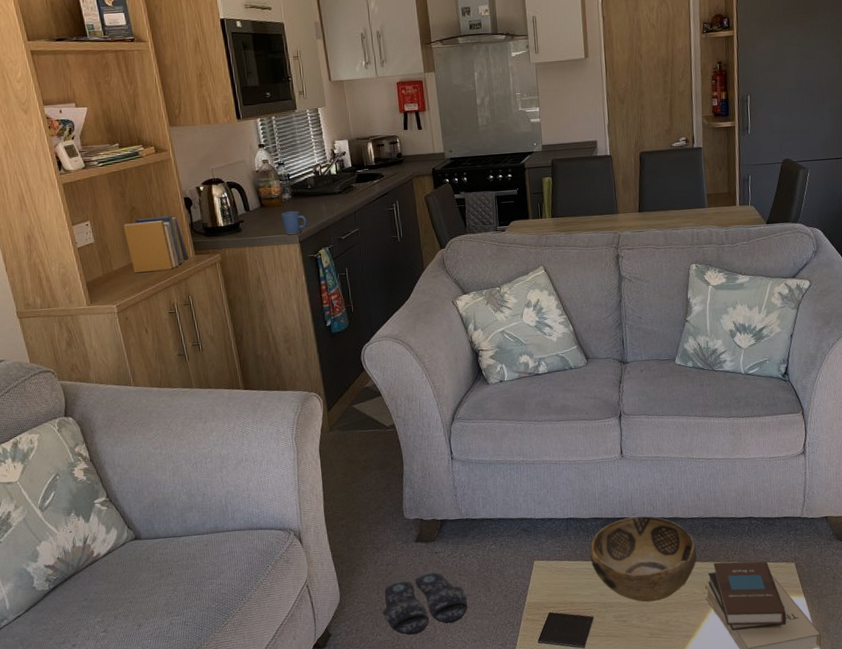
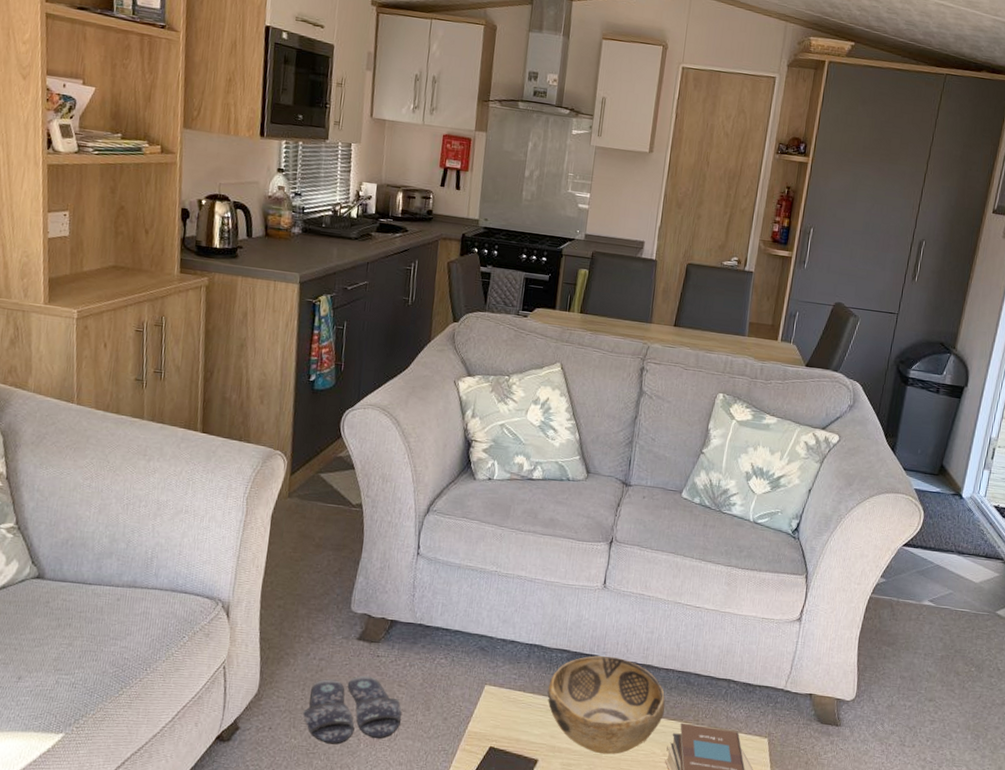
books: present [123,215,189,273] -> none [105,220,172,284]
mug: present [281,210,307,235] -> none [285,246,313,274]

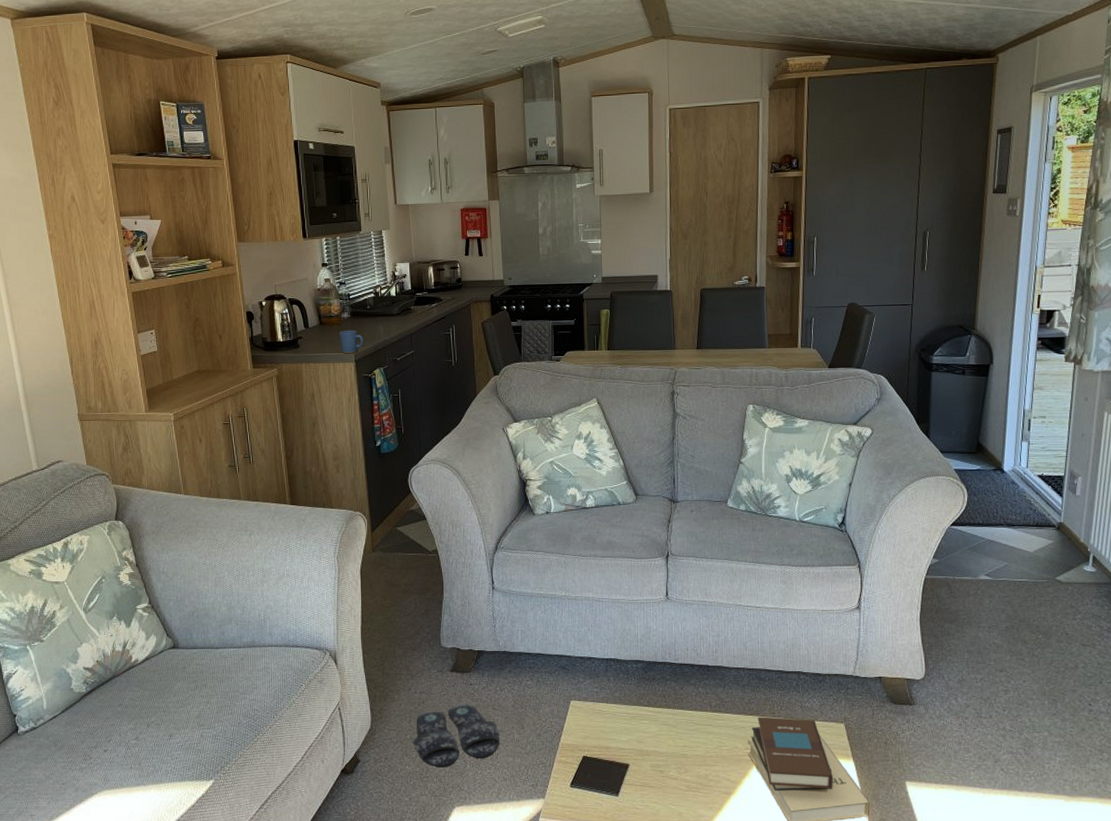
mug: none [285,246,313,274] -> present [339,330,364,354]
decorative bowl: present [547,655,665,755] -> none [628,662,740,754]

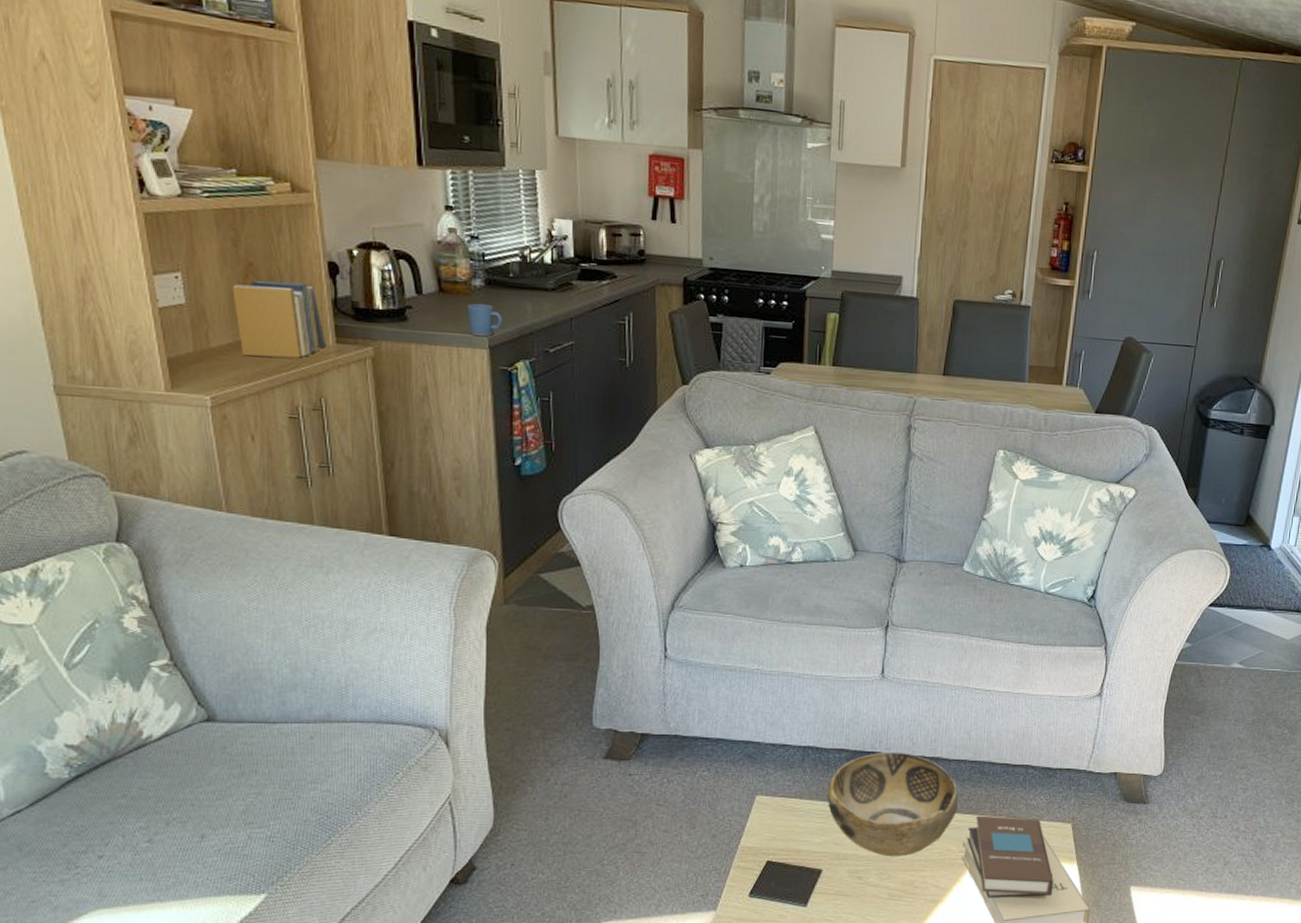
books: none [186,328,247,383] -> present [232,279,326,358]
slippers: present [413,703,499,768] -> none [549,797,663,875]
decorative bowl: none [628,662,740,754] -> present [827,751,958,857]

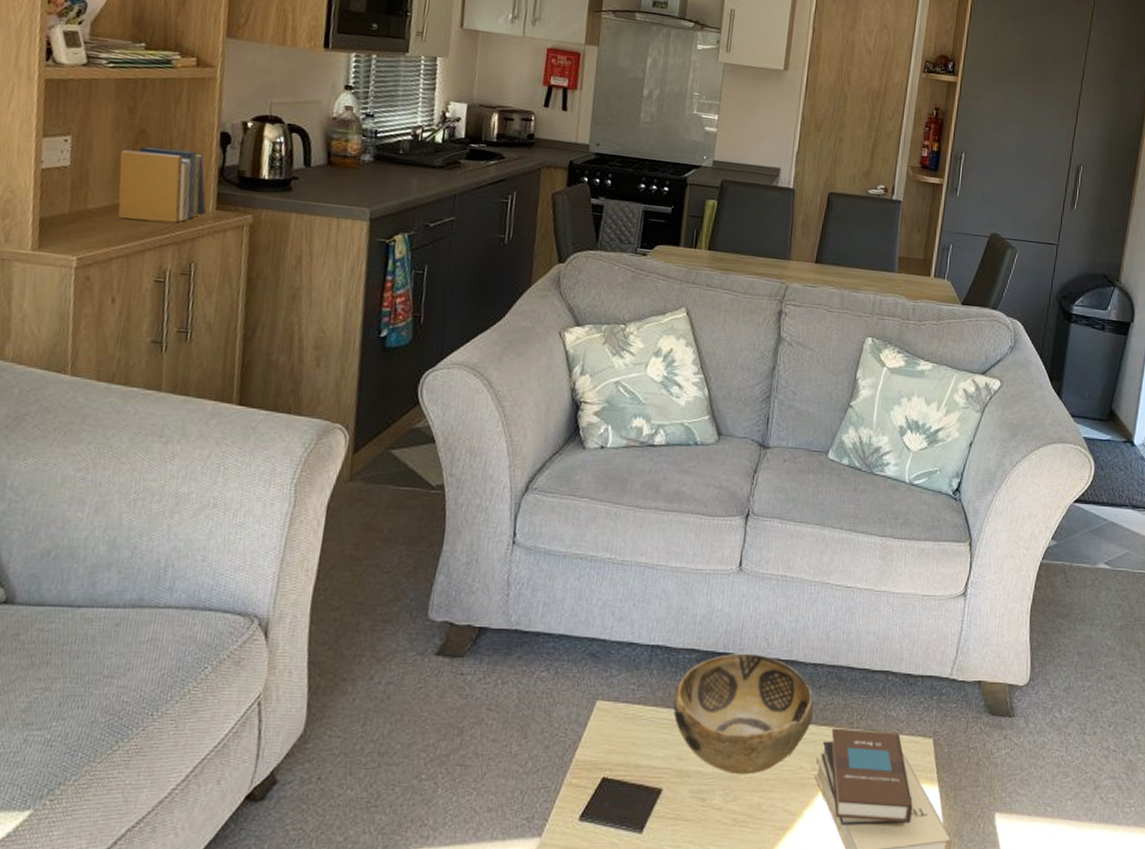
mug: present [468,303,503,337] -> none [352,177,387,209]

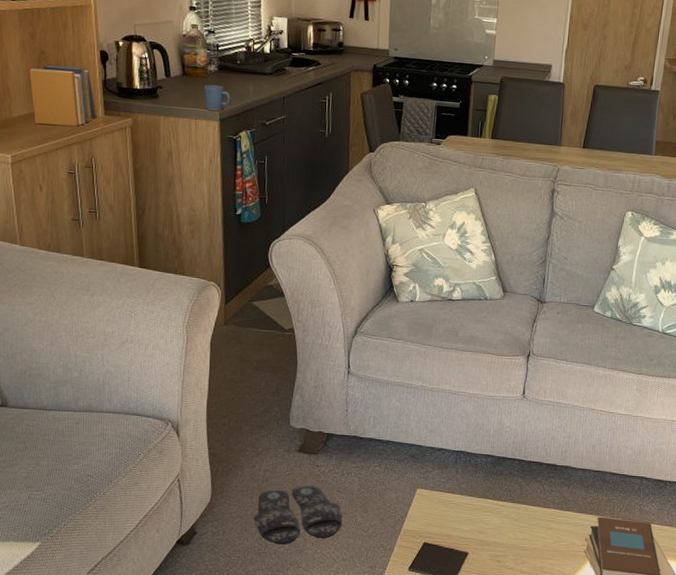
mug: none [352,177,387,209] -> present [204,84,231,111]
slippers: none [363,700,491,792] -> present [253,483,342,545]
decorative bowl: present [673,653,814,775] -> none [474,459,583,547]

